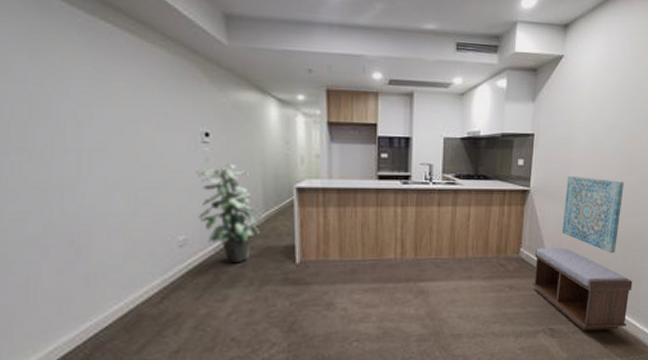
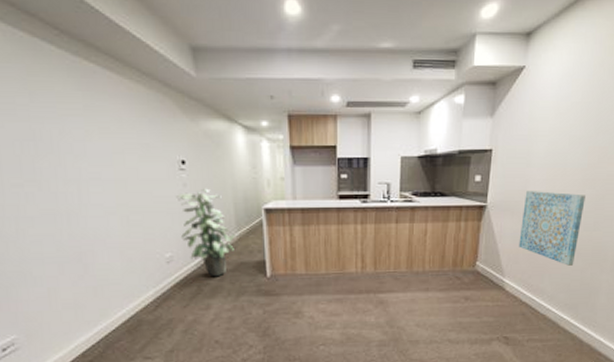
bench: present [533,247,633,331] -> none [488,260,590,340]

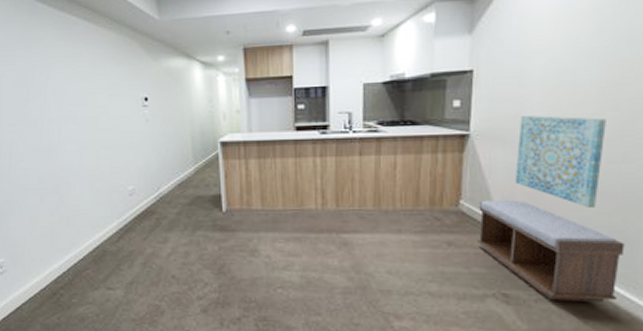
indoor plant: present [176,188,235,277] -> none [139,123,192,210]
bench: none [488,260,590,340] -> present [477,199,625,302]

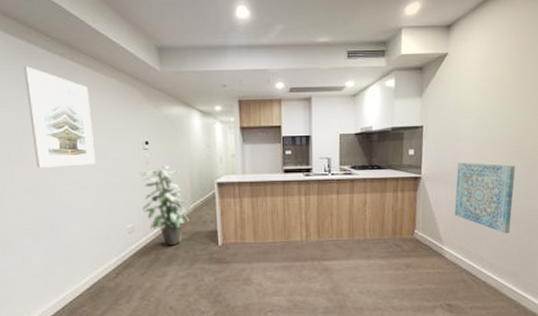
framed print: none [27,23,97,127] -> present [24,66,96,168]
indoor plant: none [139,123,192,210] -> present [139,165,190,246]
bench: present [477,199,625,302] -> none [428,228,530,307]

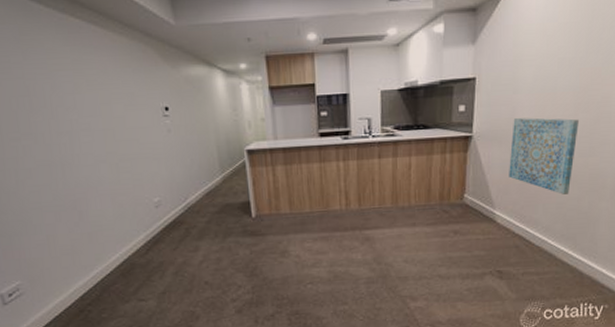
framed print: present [24,66,96,168] -> none [21,25,114,140]
indoor plant: present [139,165,190,246] -> none [161,133,219,220]

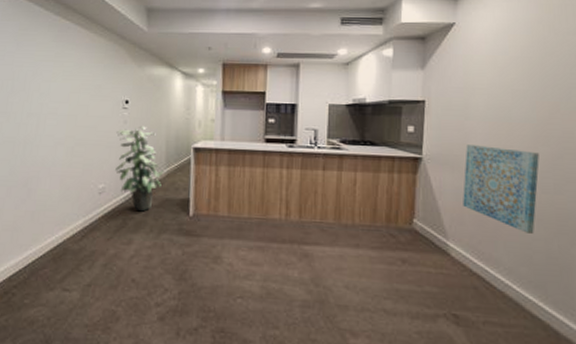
indoor plant: none [161,133,219,220] -> present [115,125,164,212]

